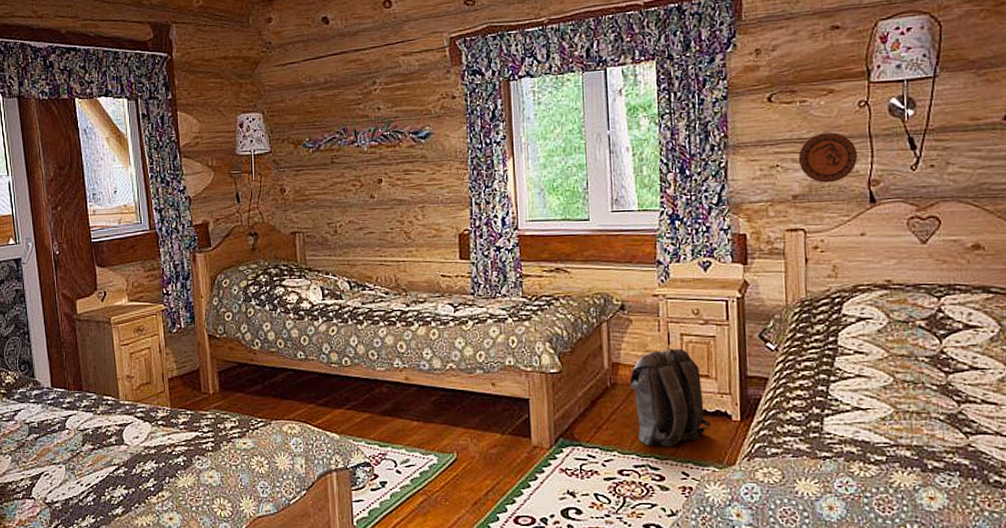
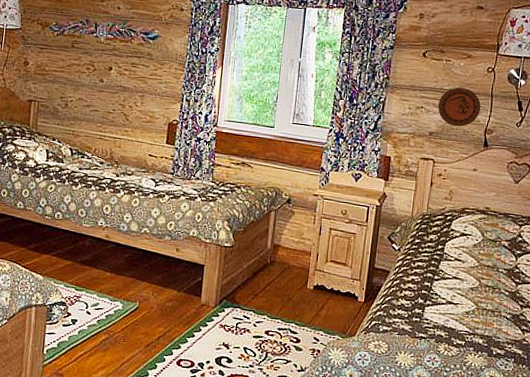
backpack: present [629,348,711,447] -> none [285,238,341,317]

